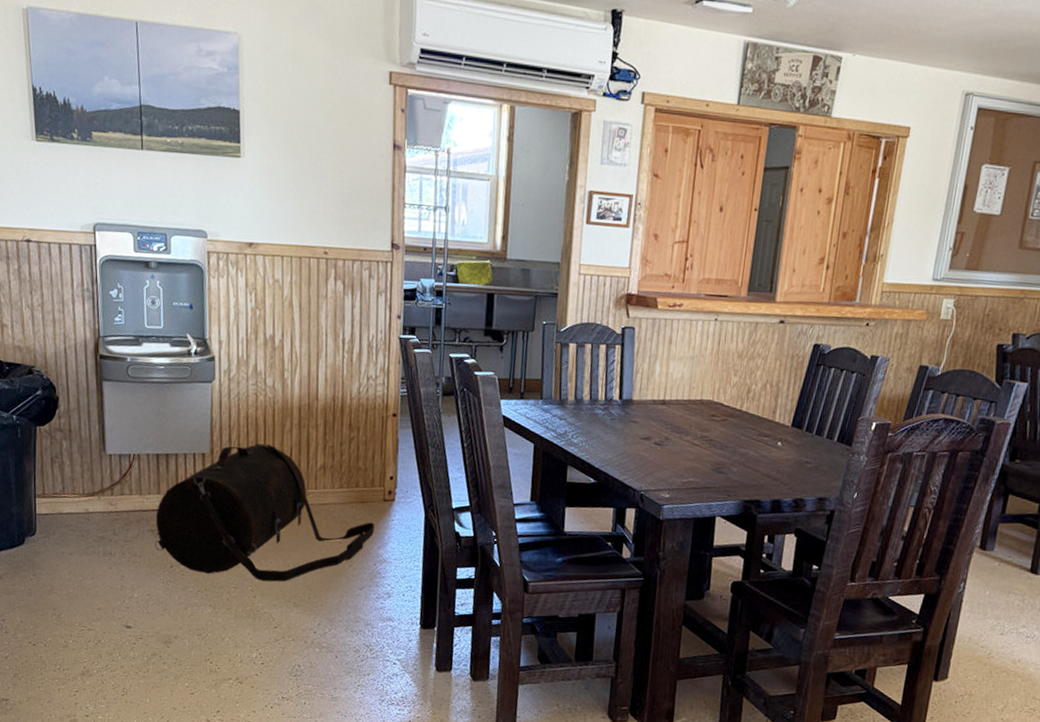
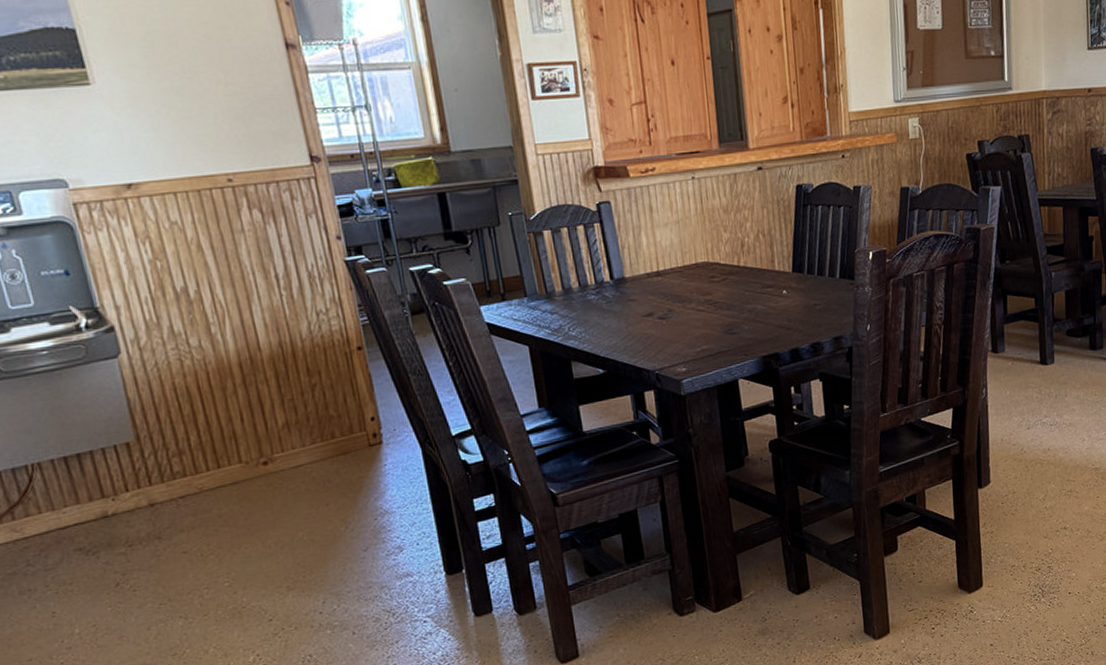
duffel bag: present [155,443,375,583] -> none [80,414,366,583]

